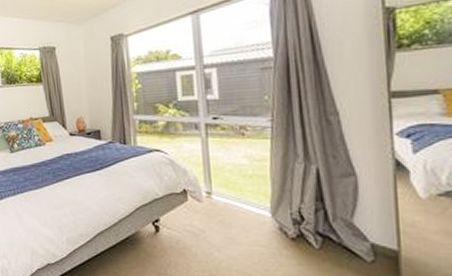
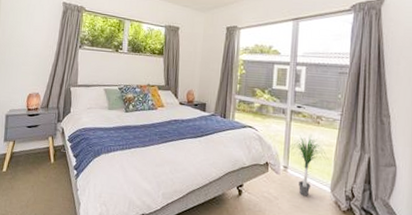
potted plant: none [208,148,263,225] -> present [287,133,329,196]

